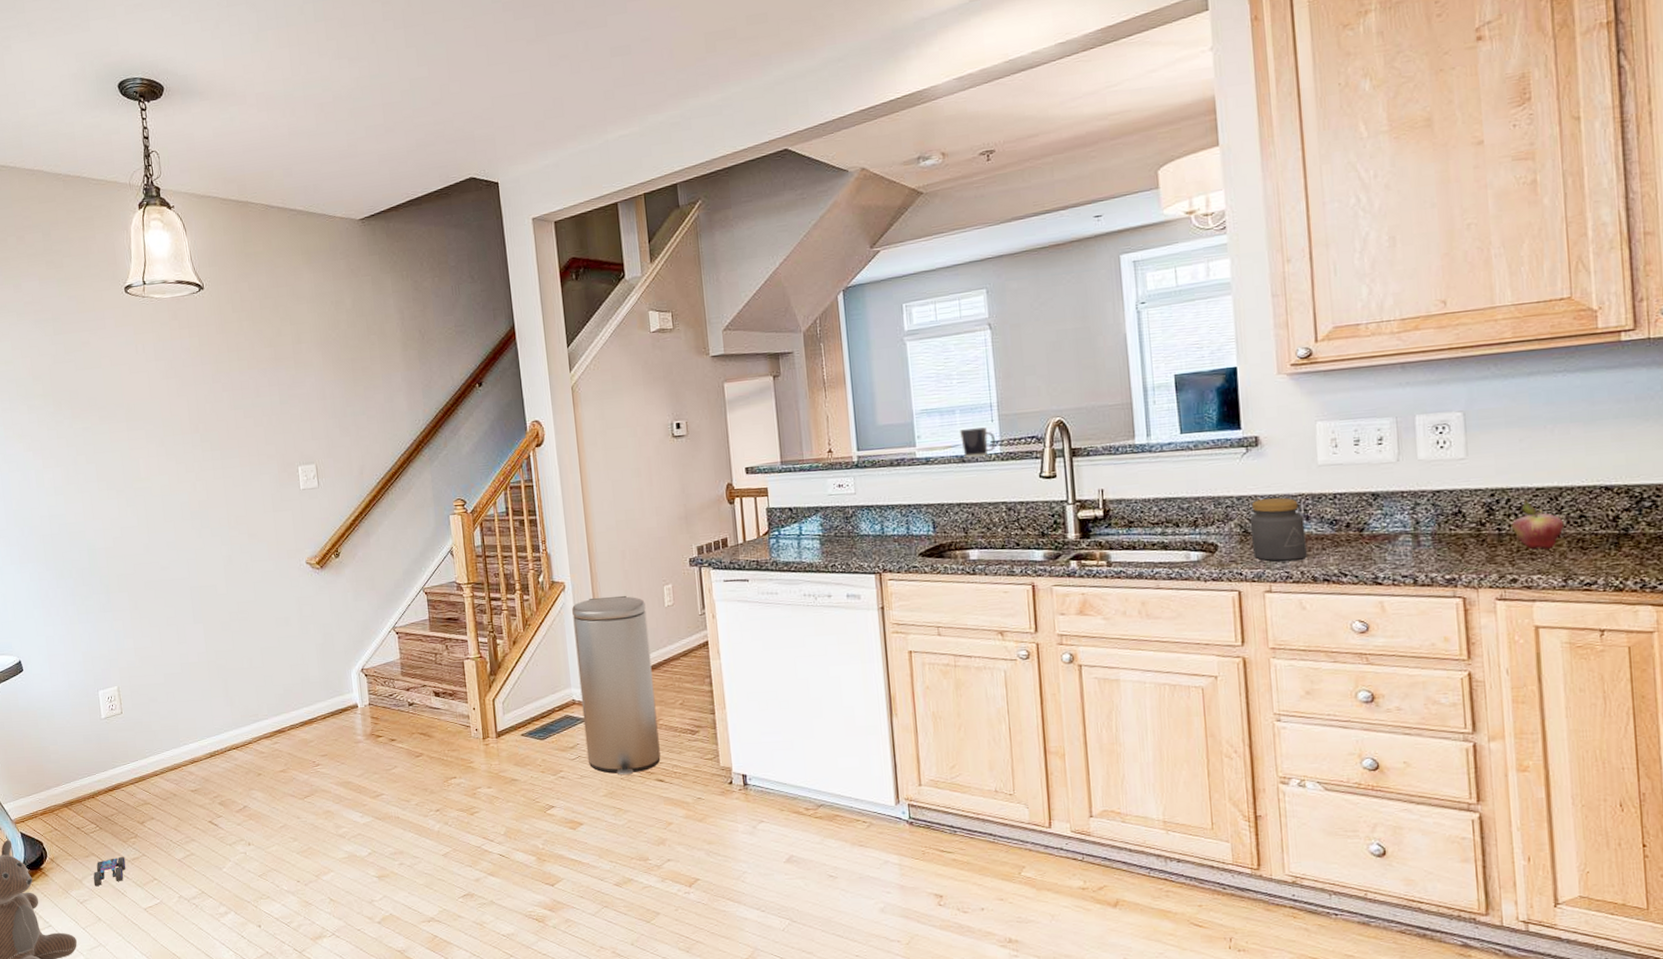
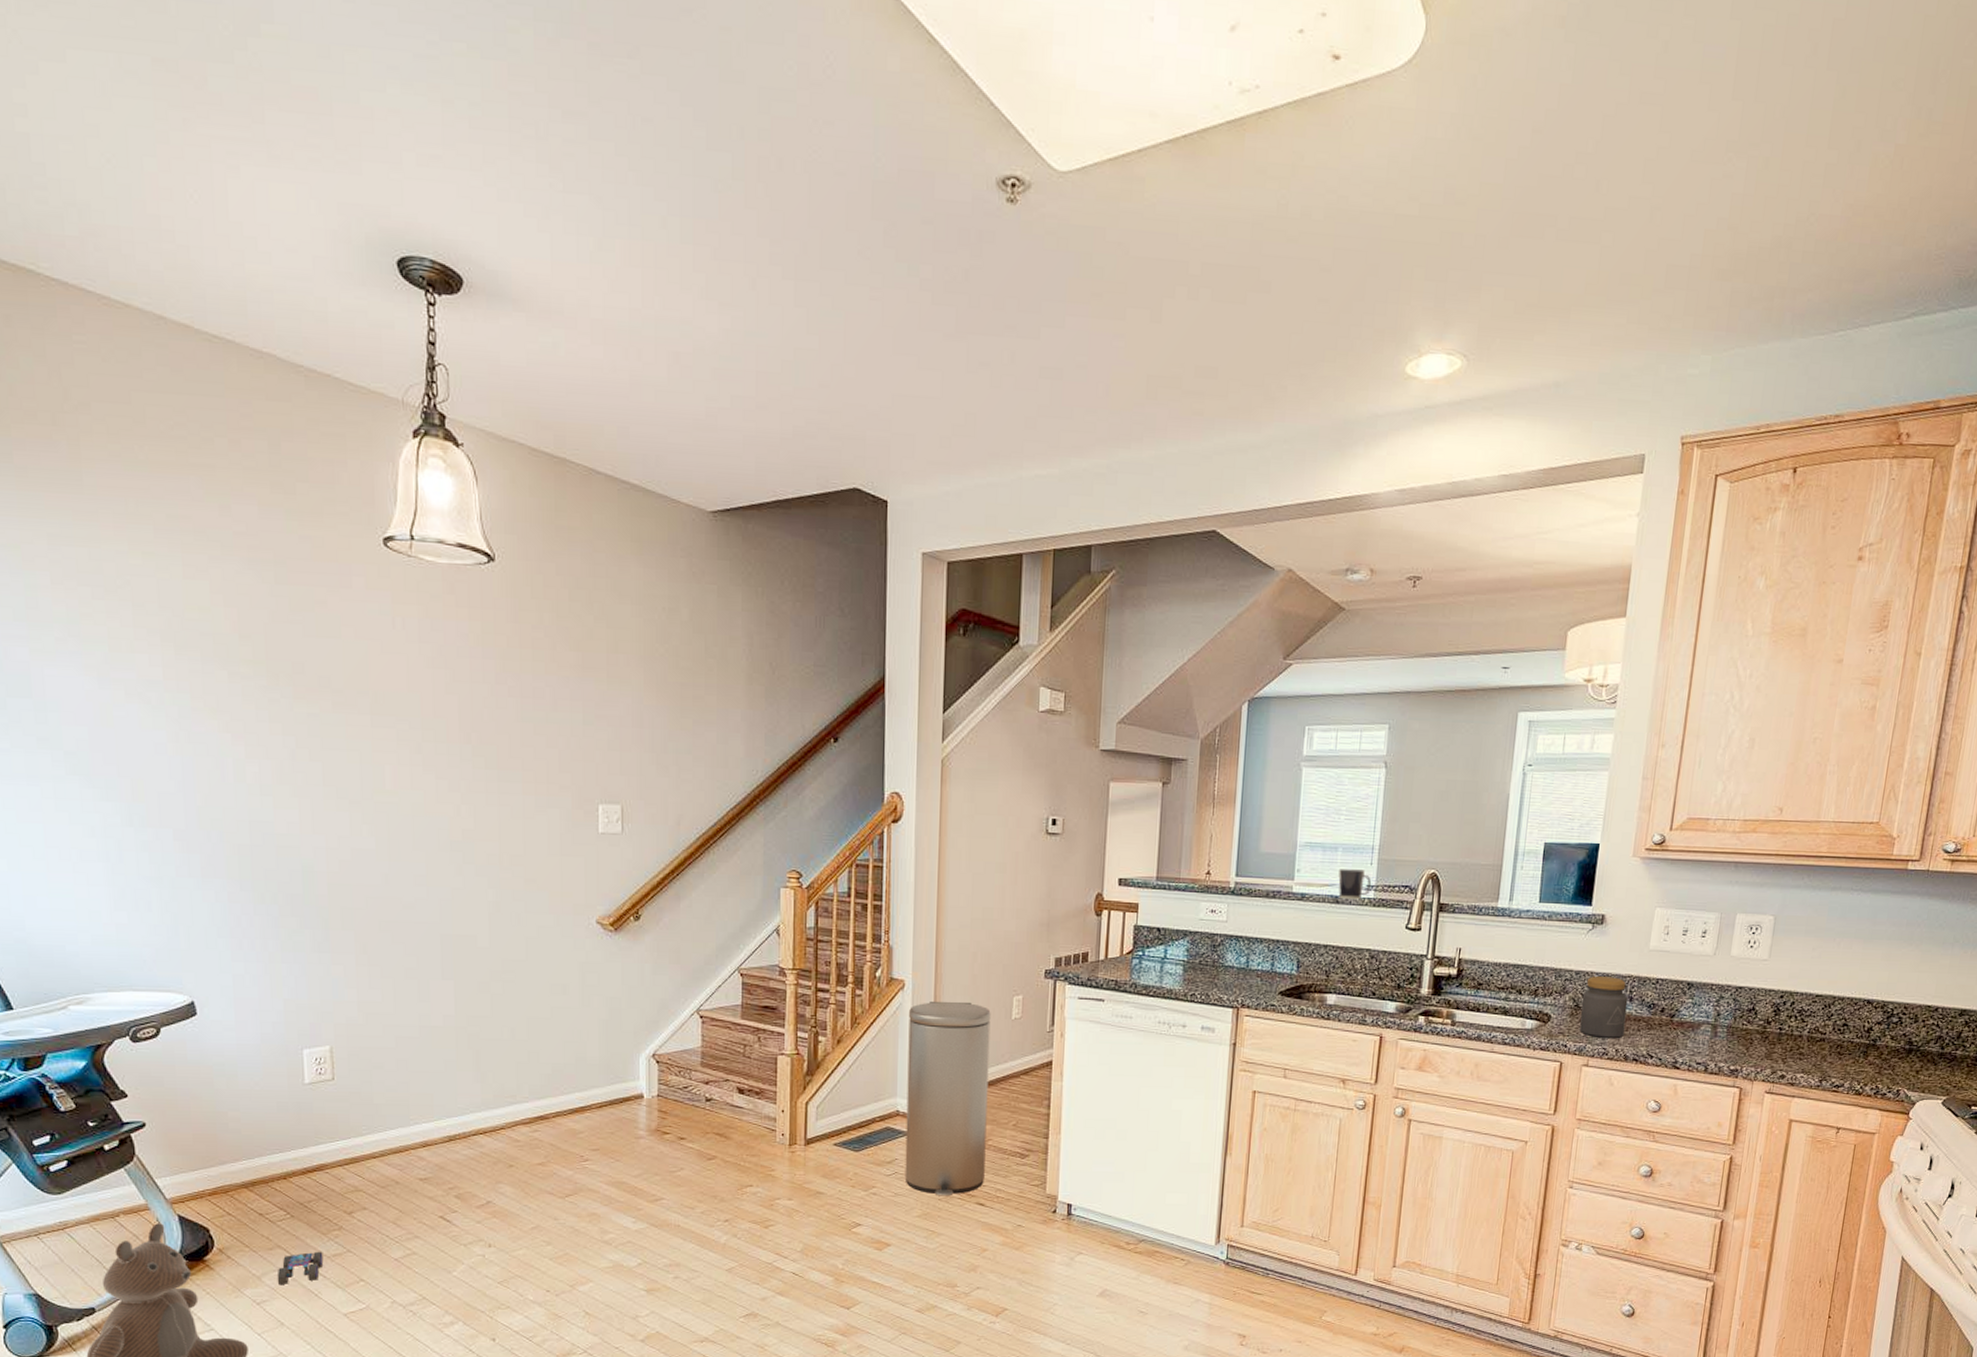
fruit: present [1511,500,1564,550] -> none [1790,1004,1831,1051]

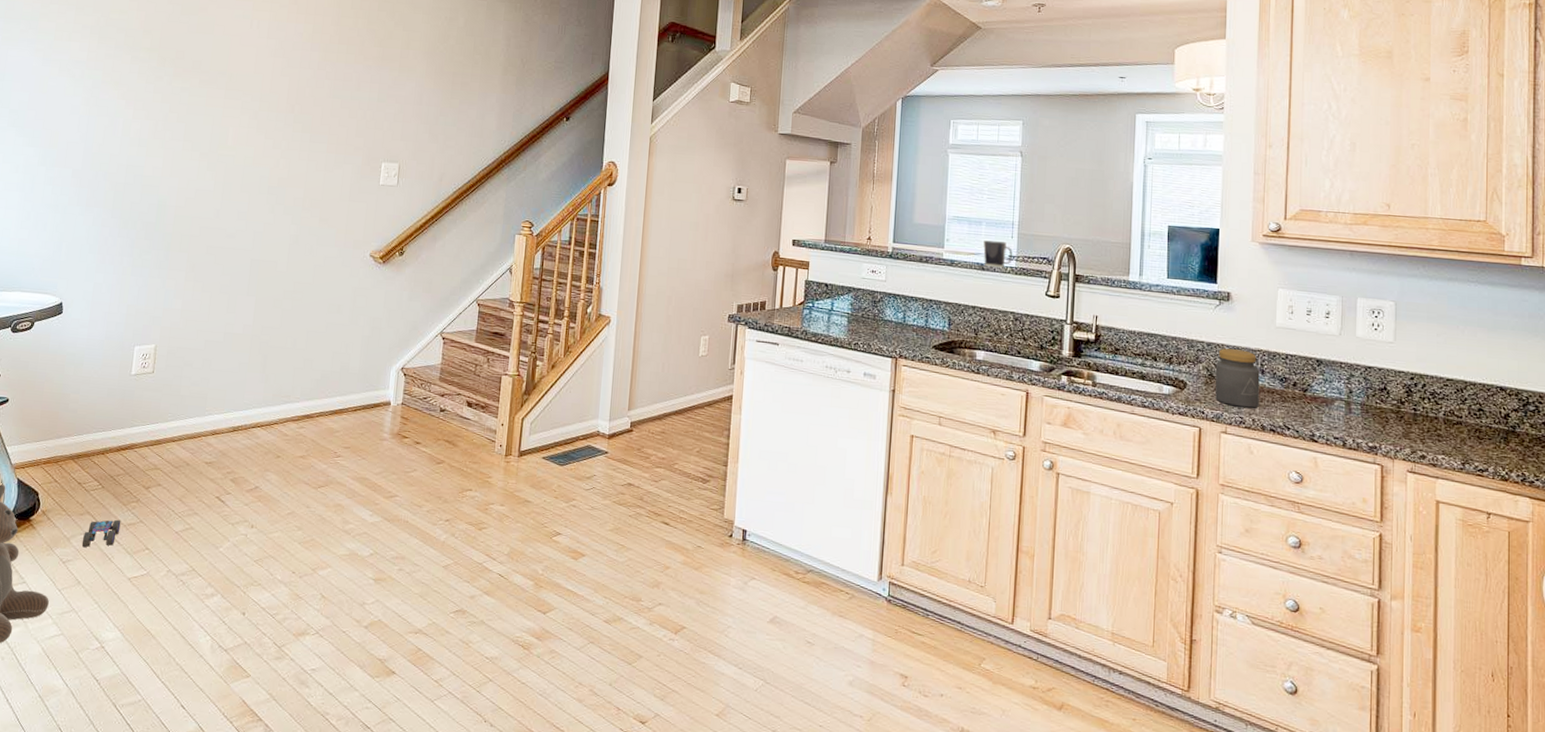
pedal bin: present [905,1001,991,1196] -> none [601,337,682,514]

